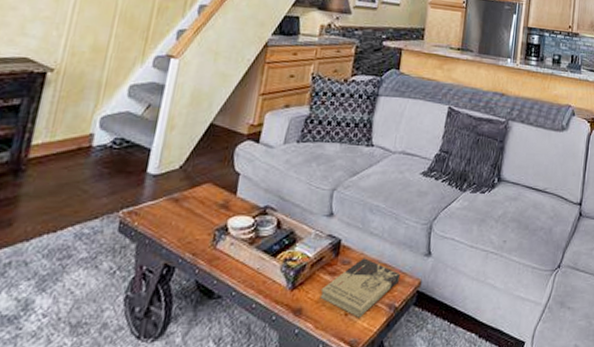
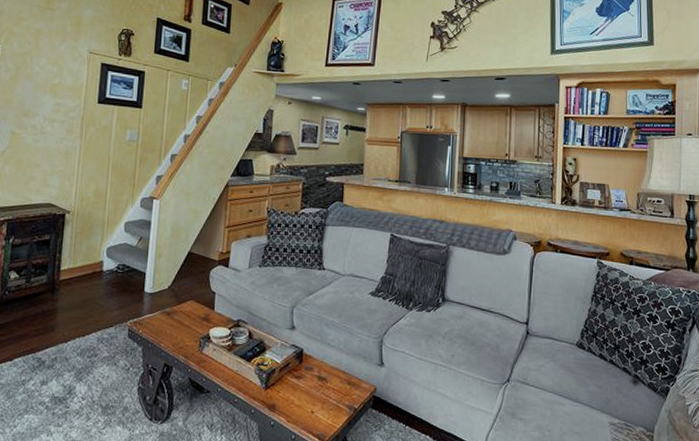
book: present [319,258,401,318] -> none [289,365,357,416]

